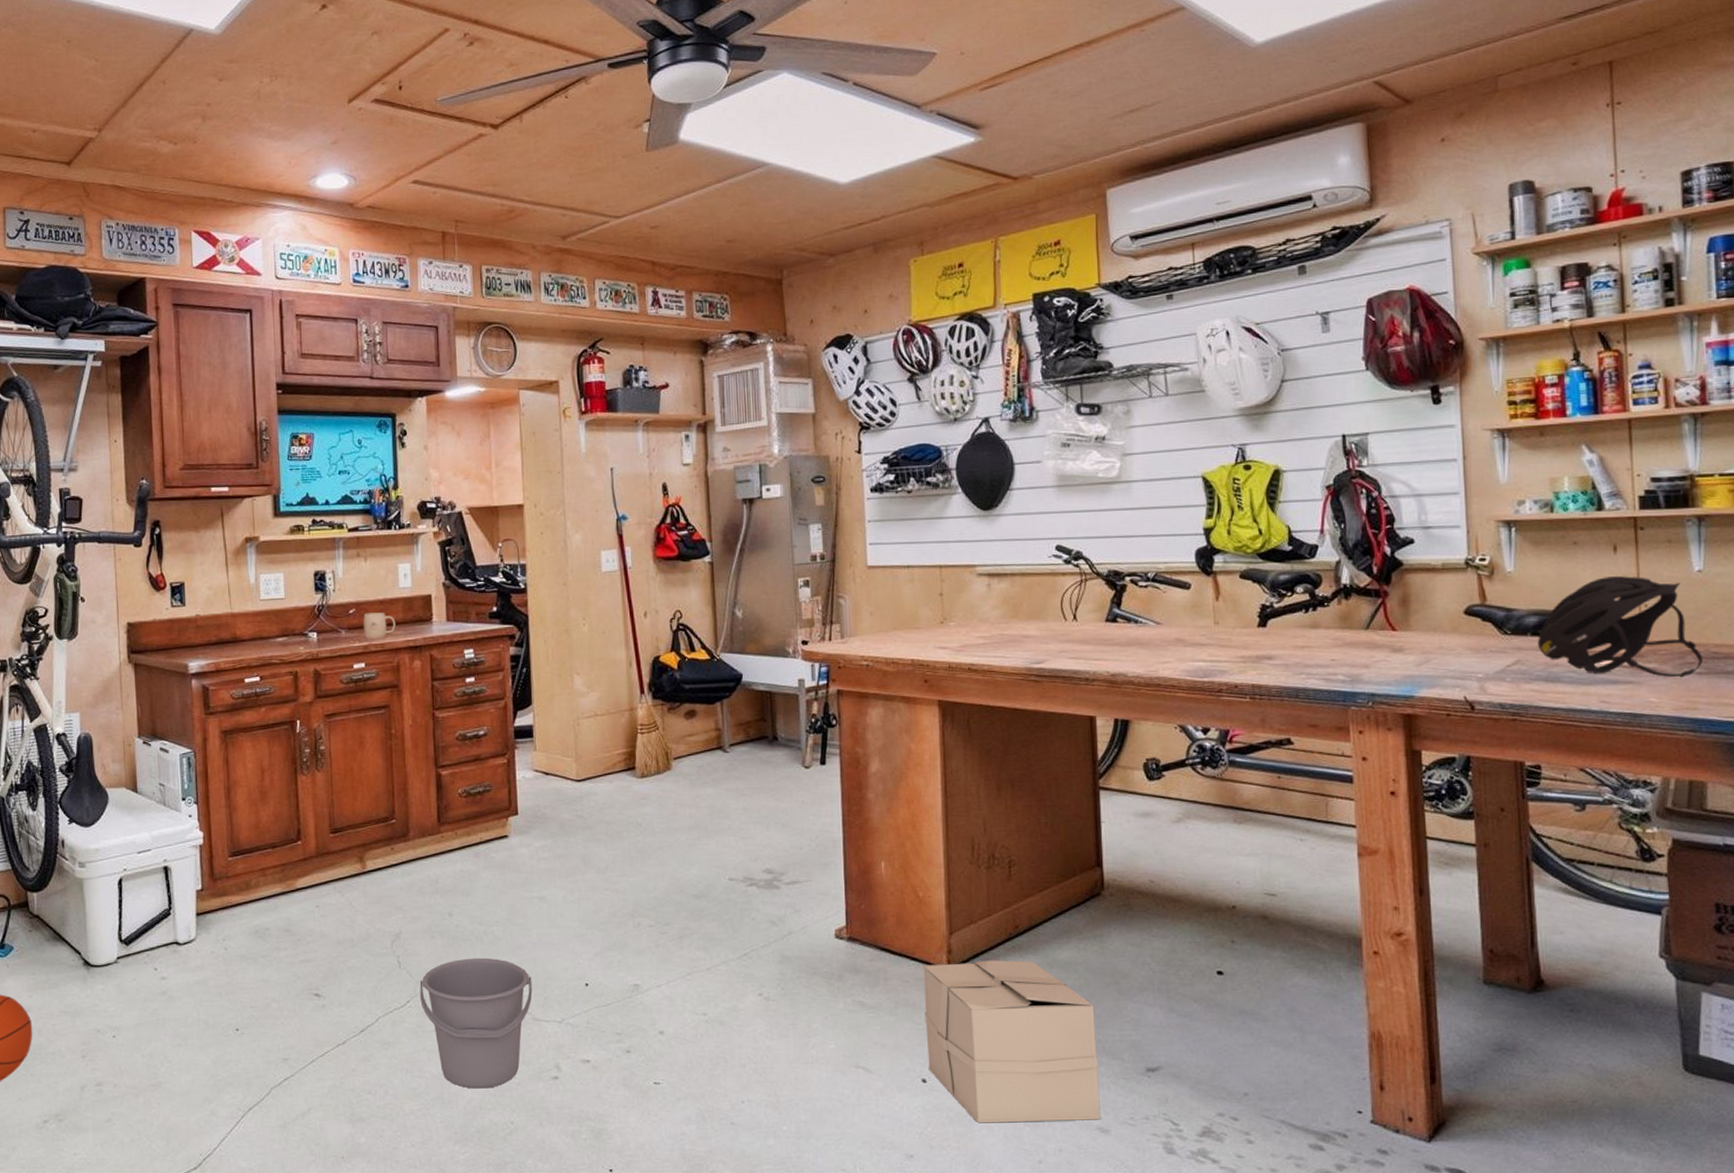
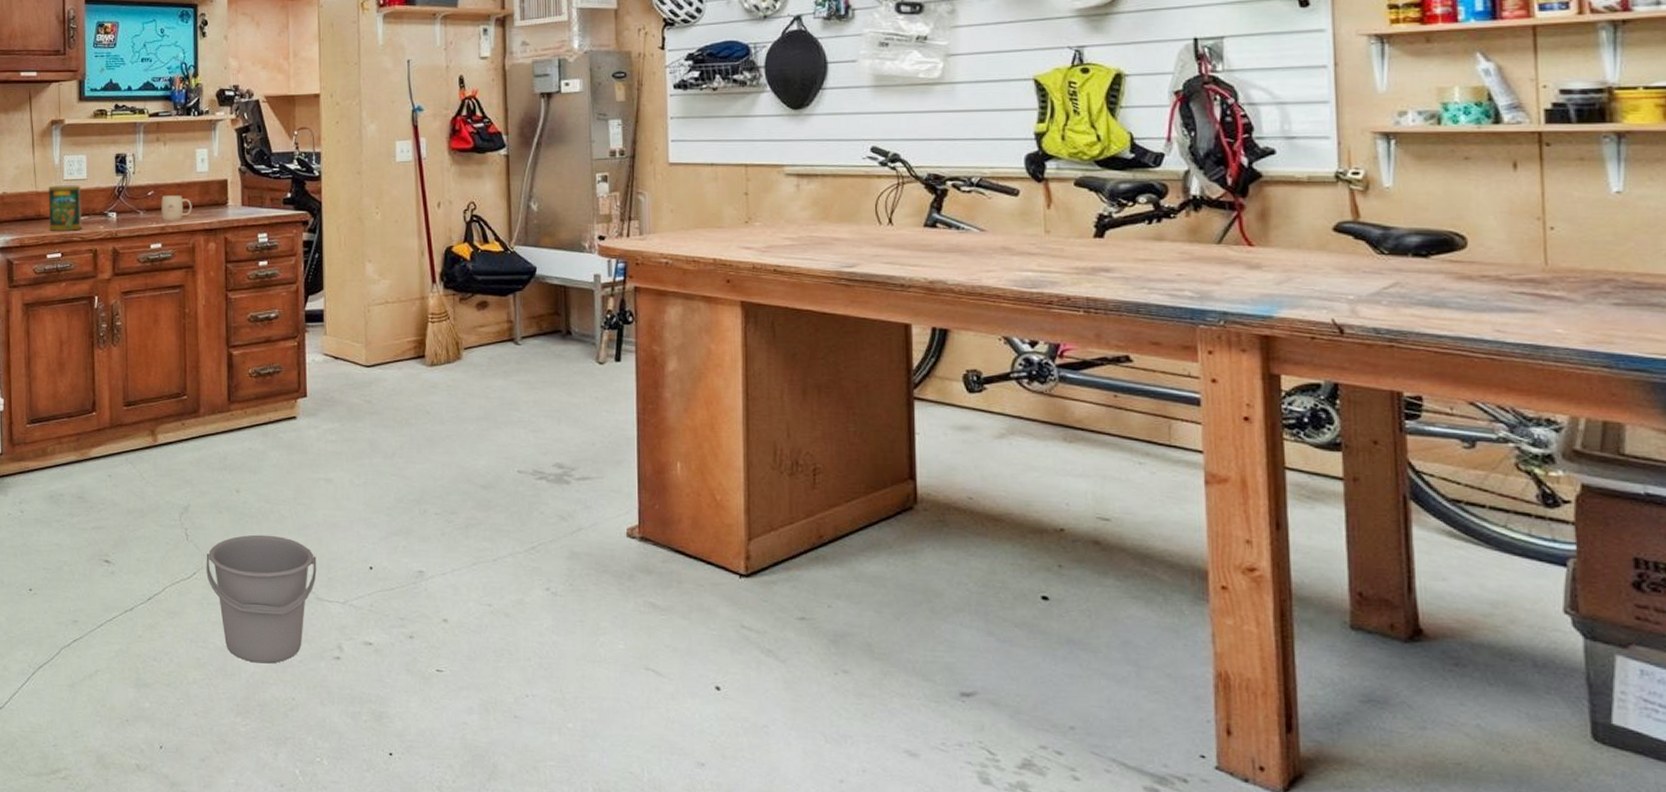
can: none [245,605,281,654] -> present [49,185,83,232]
cardboard box: present [923,960,1101,1123] -> none [719,569,909,743]
bicycle helmet: present [1537,576,1703,678] -> none [1419,195,1622,308]

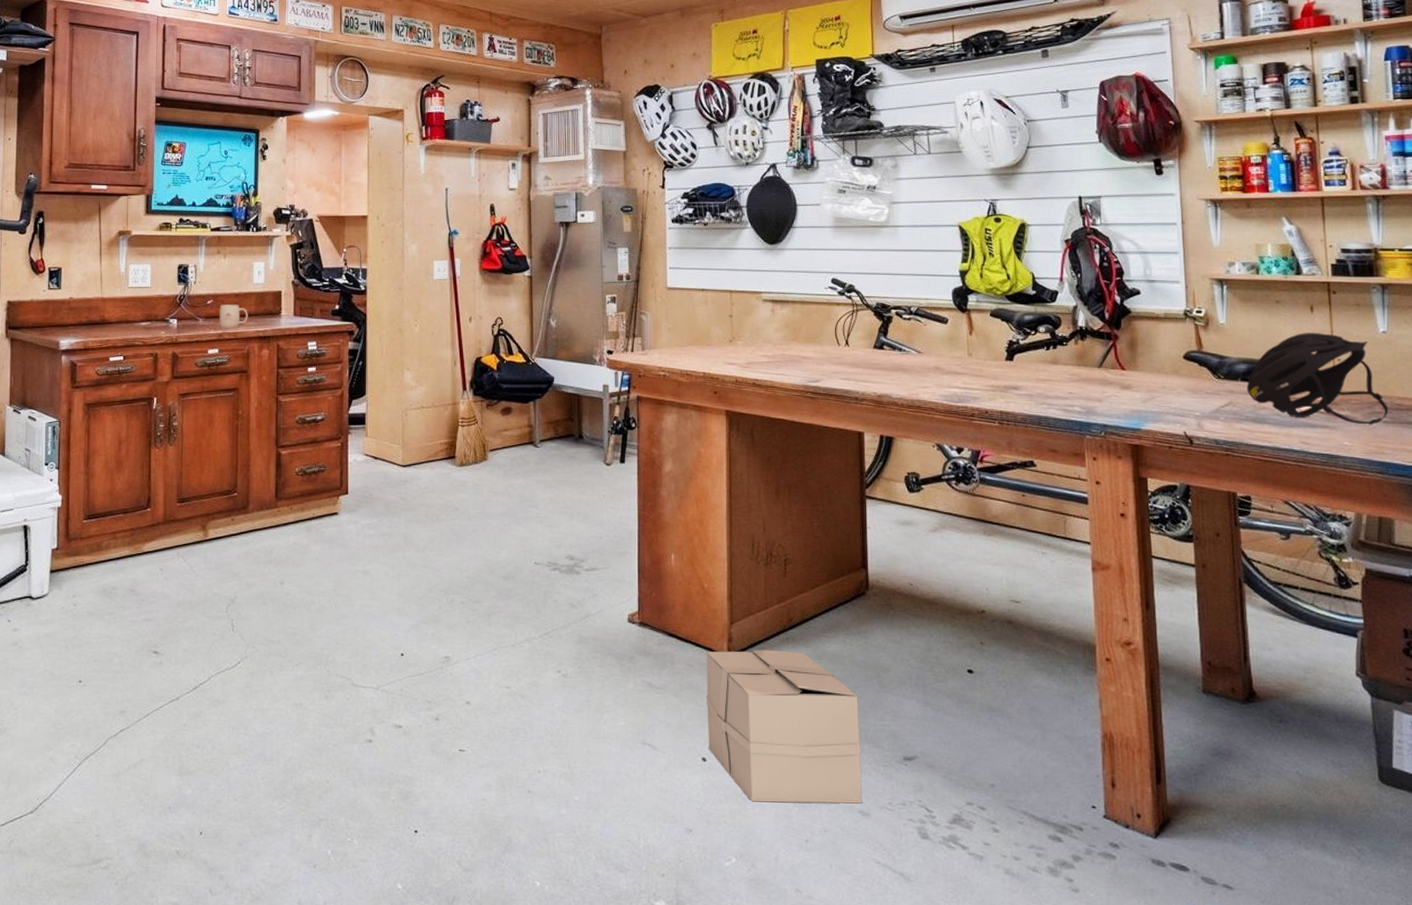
can: present [49,185,83,232] -> none [113,292,145,336]
bucket: present [206,534,317,664] -> none [250,624,353,748]
cardboard box: none [719,569,909,743] -> present [706,650,862,804]
bicycle helmet: none [1419,195,1622,308] -> present [1246,333,1389,425]

